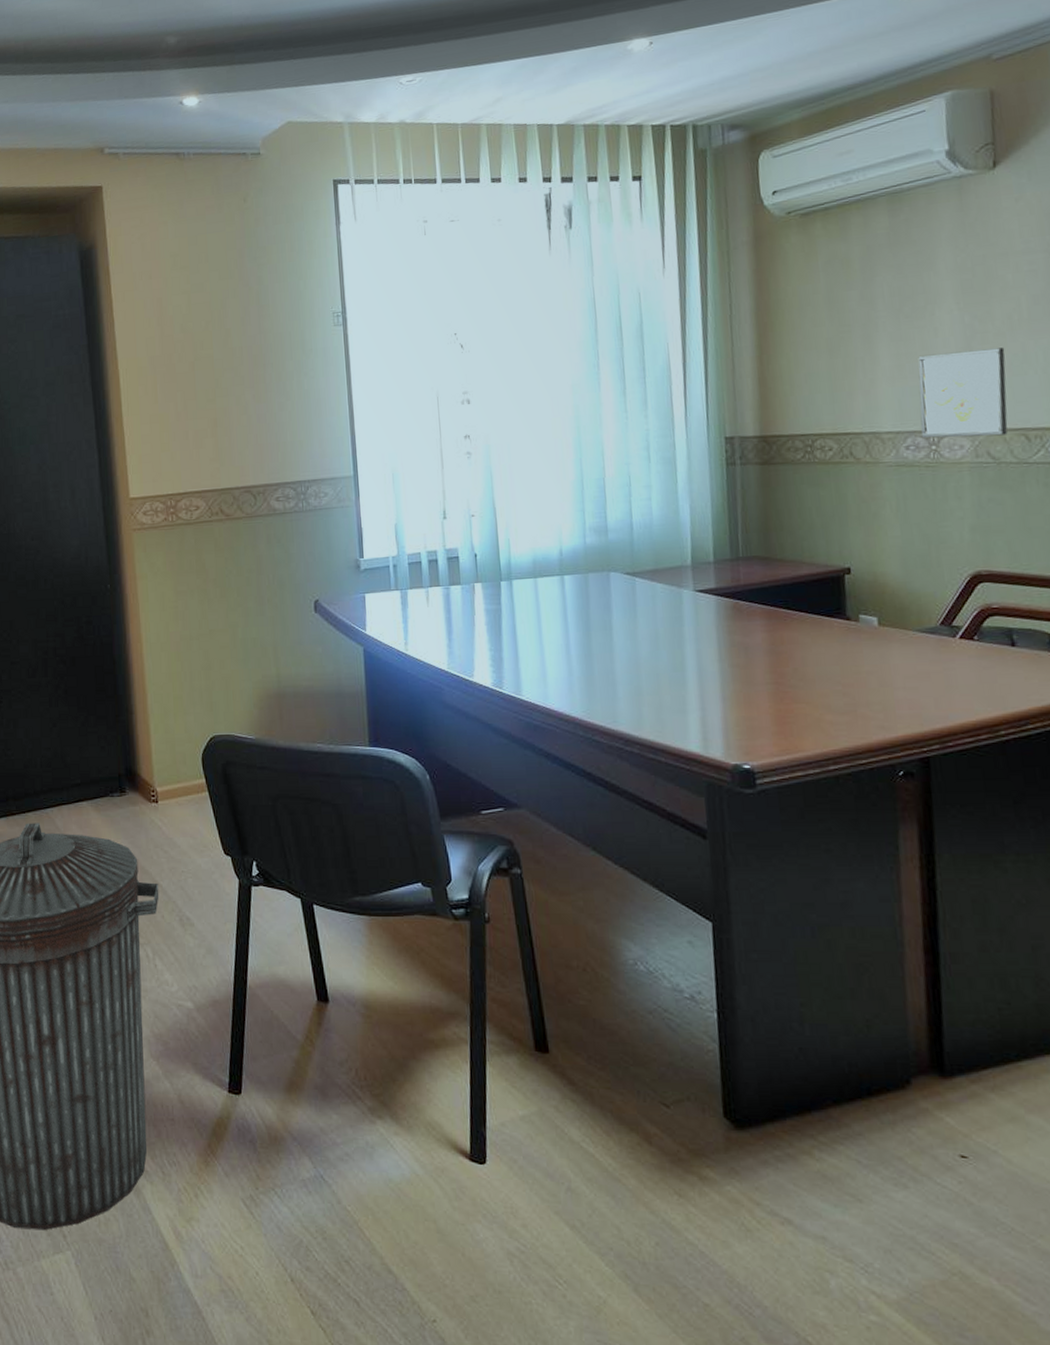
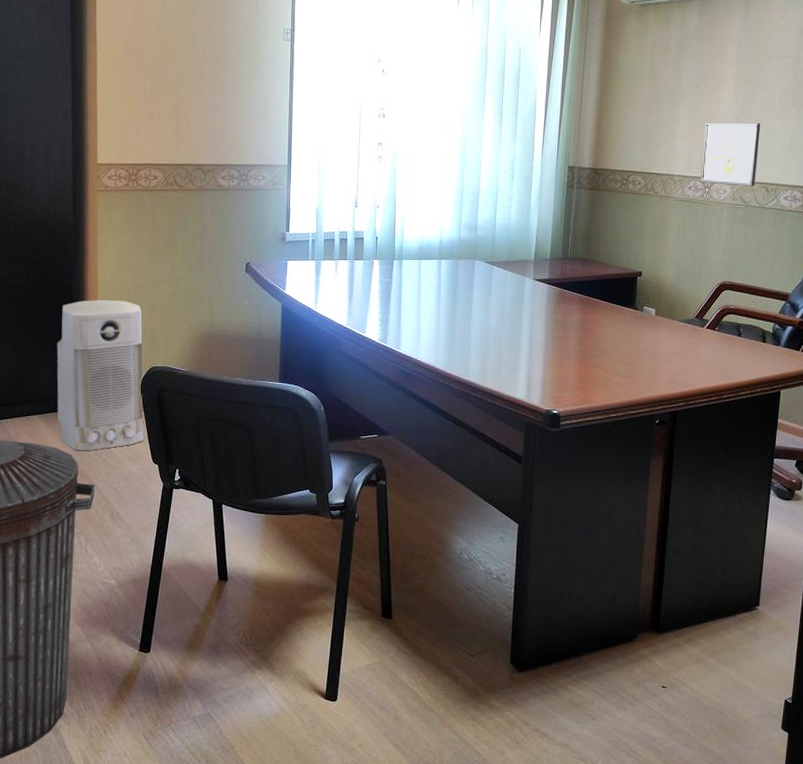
air purifier: none [101,658,211,842] -> present [57,299,144,451]

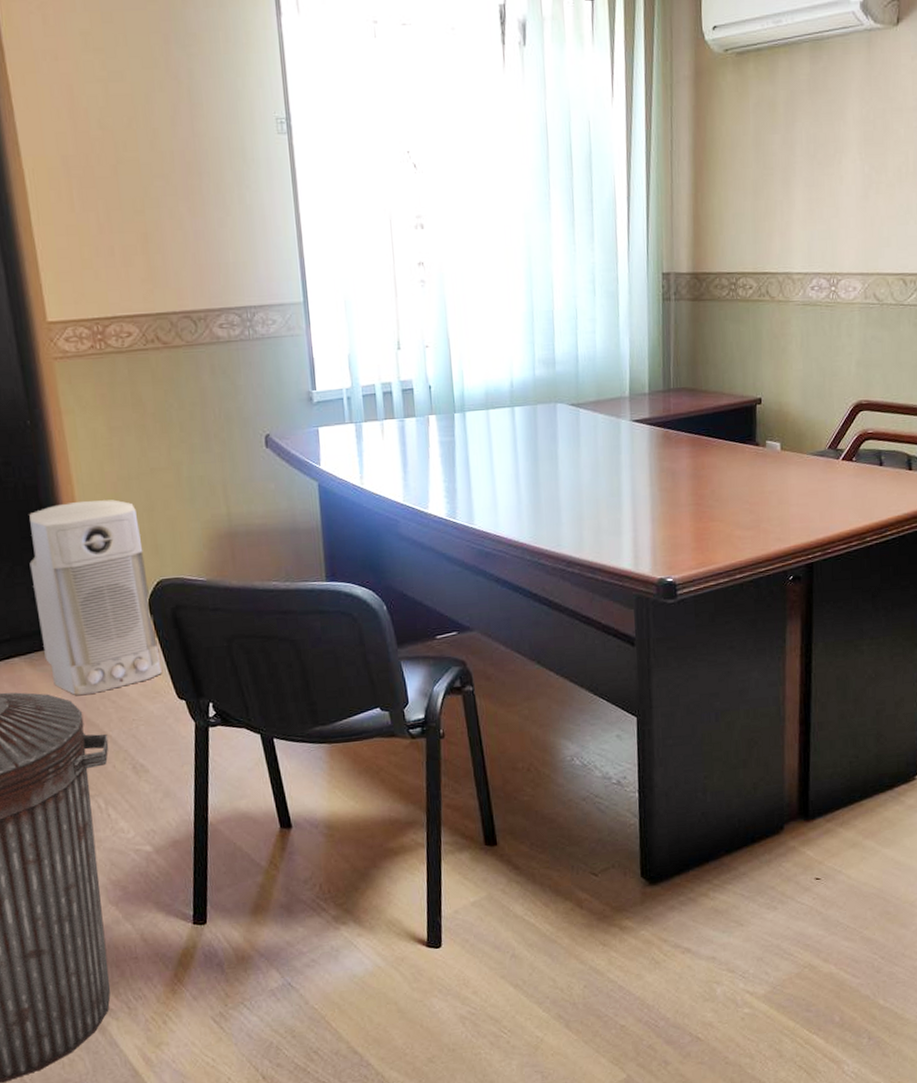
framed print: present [700,122,761,186] -> none [824,198,894,280]

